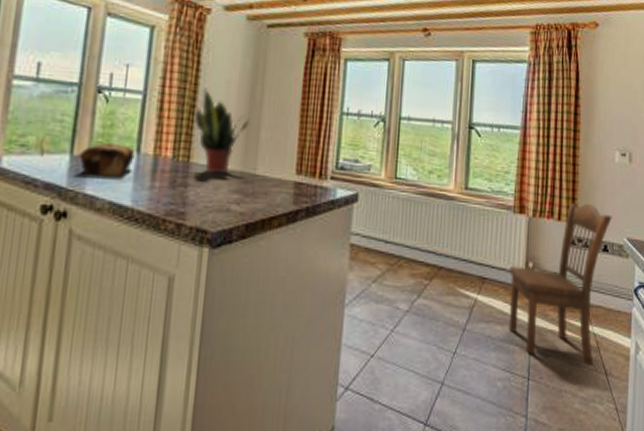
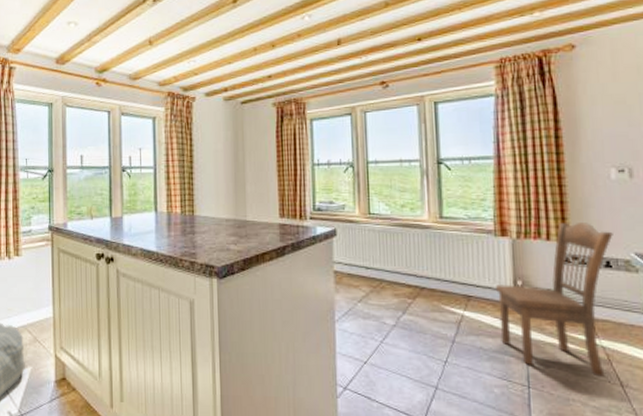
bread loaf: present [79,142,136,177] -> none [116,206,154,230]
potted plant: present [194,88,249,174] -> none [193,158,236,223]

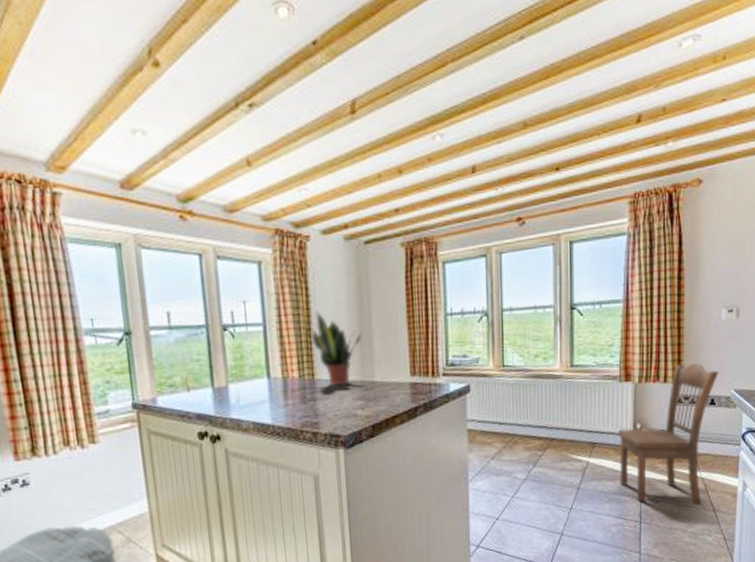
potted plant: none [193,158,236,223] -> present [311,311,361,386]

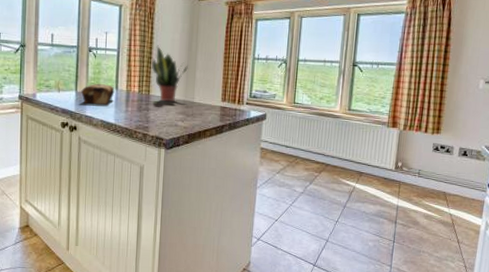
bread loaf: none [220,372,267,402] -> present [81,83,115,105]
dining chair: present [618,363,719,506] -> none [379,120,473,236]

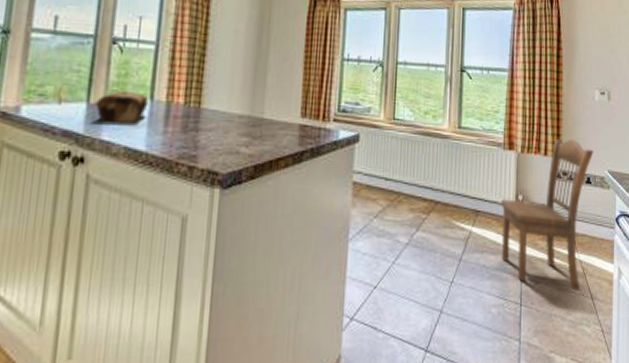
potted plant: present [151,45,188,102] -> none [204,38,256,119]
dining chair: none [379,120,473,236] -> present [501,139,594,291]

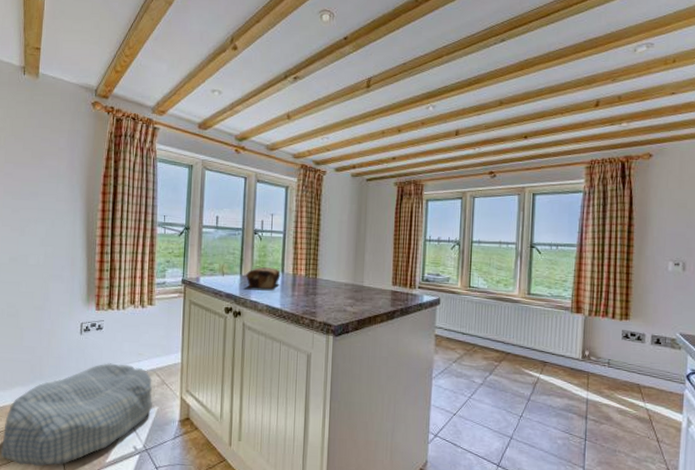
dining chair: present [501,139,594,291] -> none [567,305,665,433]

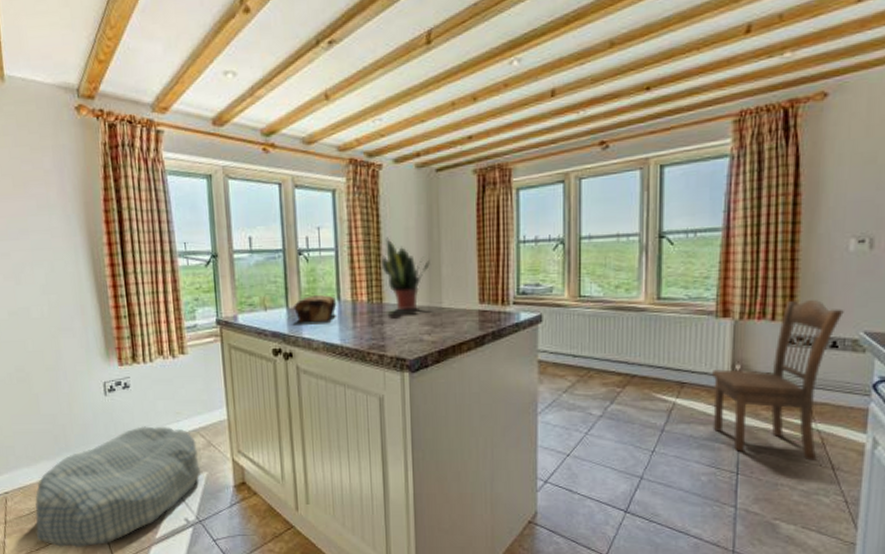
potted plant: none [318,227,357,286] -> present [380,237,430,311]
dining chair: none [567,305,665,433] -> present [712,300,844,461]

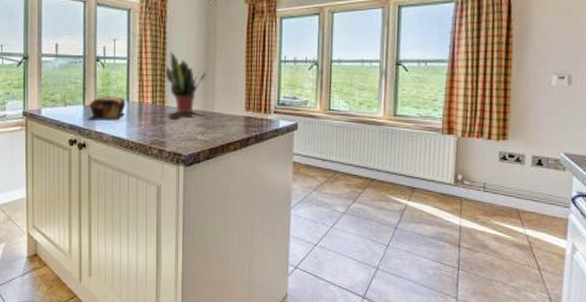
dining chair: present [712,300,844,461] -> none [438,124,547,261]

